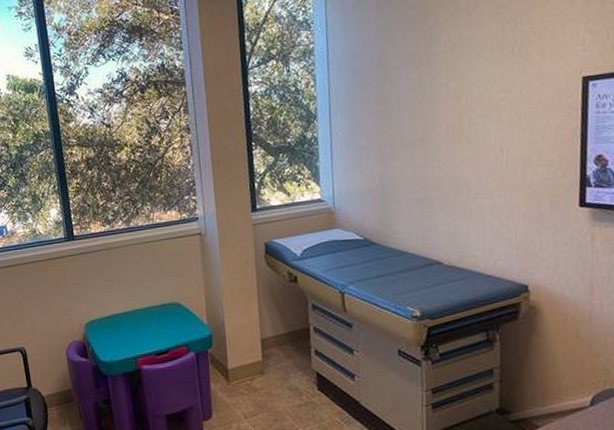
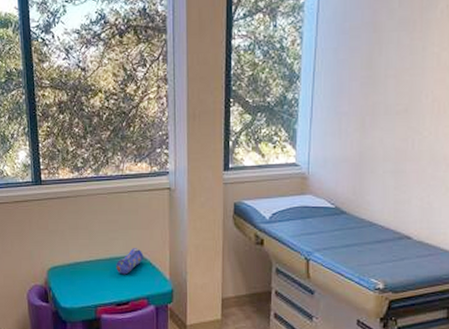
pencil case: none [153,295,180,323] -> present [116,248,144,275]

